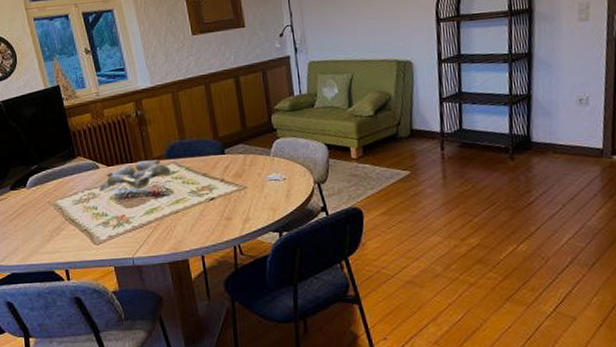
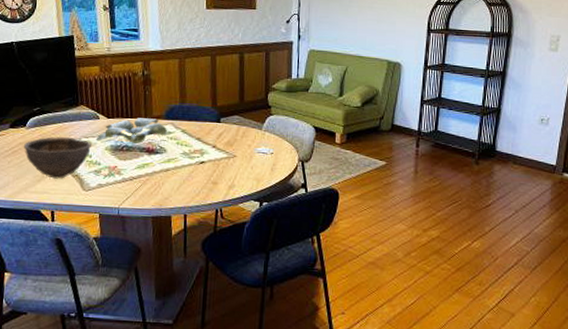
bowl: none [27,192,96,237] -> present [23,137,91,179]

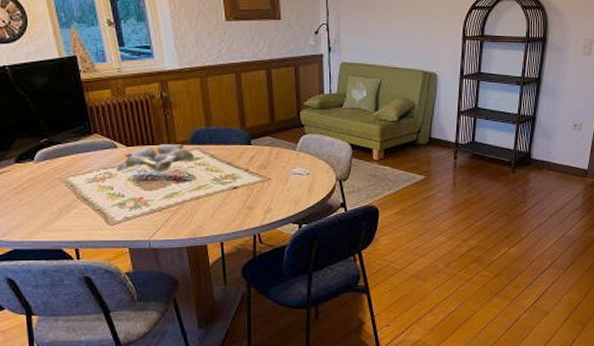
bowl: present [23,137,91,179] -> none [33,170,112,215]

